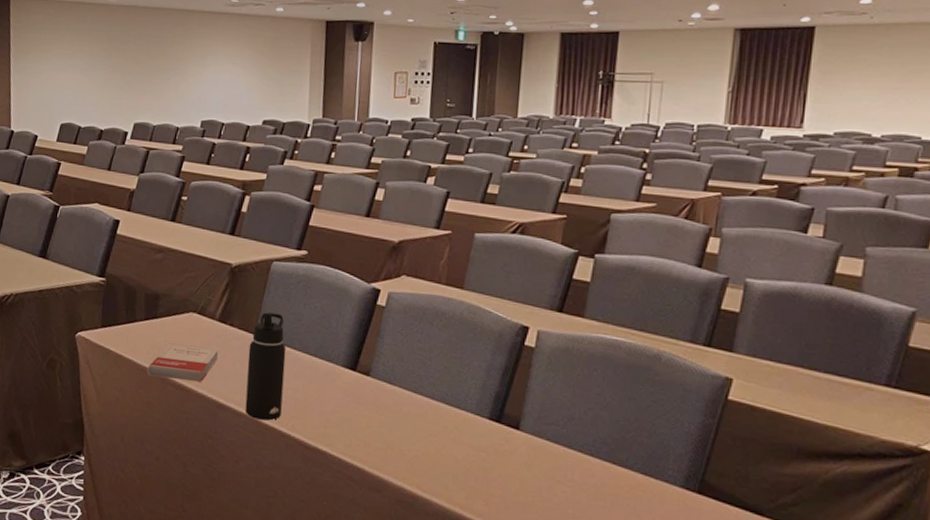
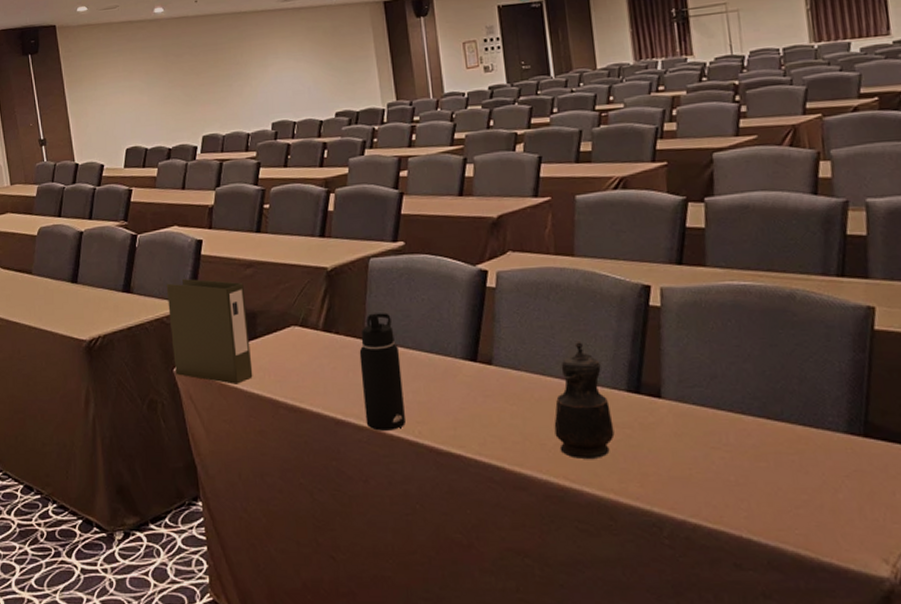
binder: none [77,253,152,358] -> present [166,278,253,385]
book: present [146,343,219,383] -> none [254,361,329,402]
coffeepot: none [416,366,471,475] -> present [554,340,615,459]

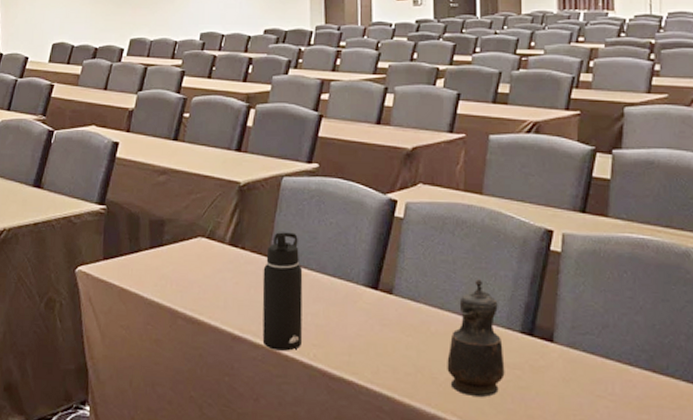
binder: present [166,278,253,385] -> none [77,178,156,291]

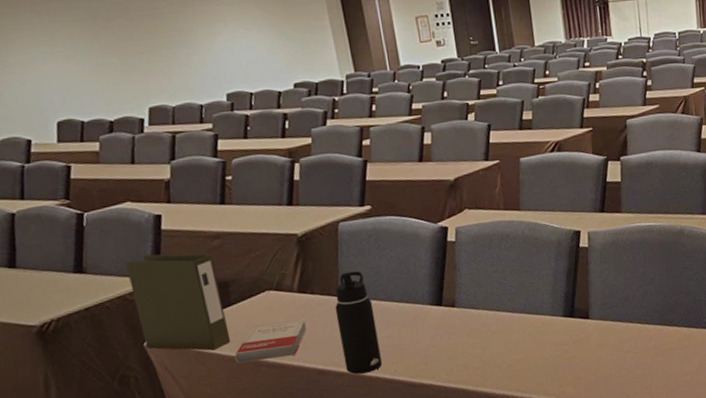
binder: none [77,178,156,291] -> present [125,254,231,351]
book: none [154,272,231,314] -> present [234,319,307,363]
coffeepot: present [447,278,505,397] -> none [507,280,555,374]

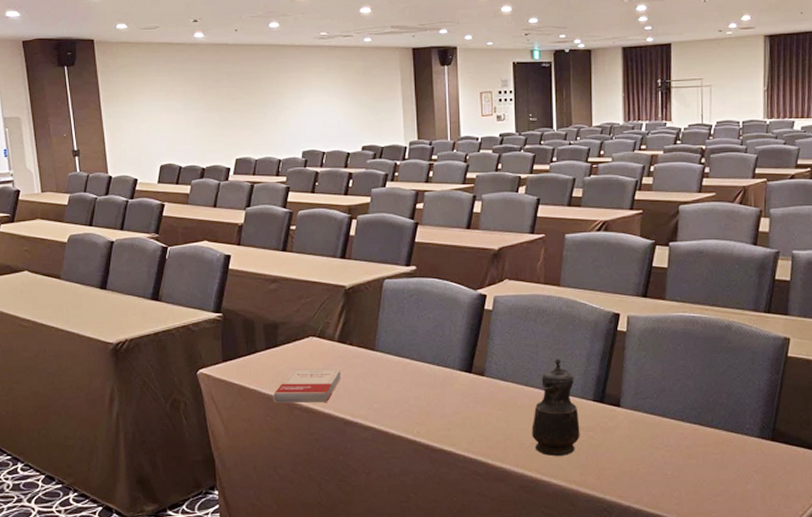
binder: present [125,254,231,351] -> none [194,289,272,387]
water bottle: present [335,271,382,375] -> none [370,328,406,432]
coffeepot: none [507,280,555,374] -> present [532,357,580,456]

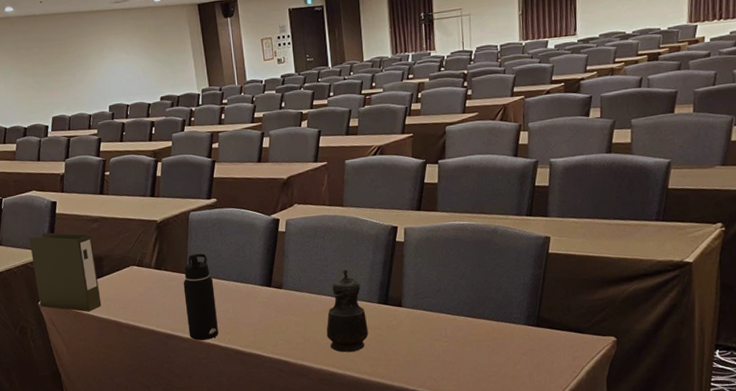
binder: none [194,289,272,387] -> present [28,232,102,312]
book: present [272,368,342,404] -> none [103,291,160,324]
water bottle: none [370,328,406,432] -> present [183,253,218,341]

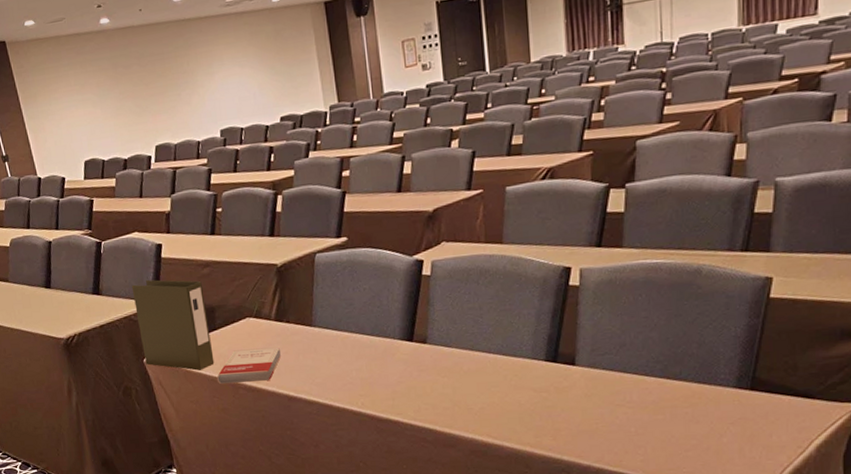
book: none [103,291,160,324] -> present [216,347,282,385]
water bottle: present [183,253,218,341] -> none [308,302,350,405]
coffeepot: present [326,268,369,352] -> none [480,319,533,419]

